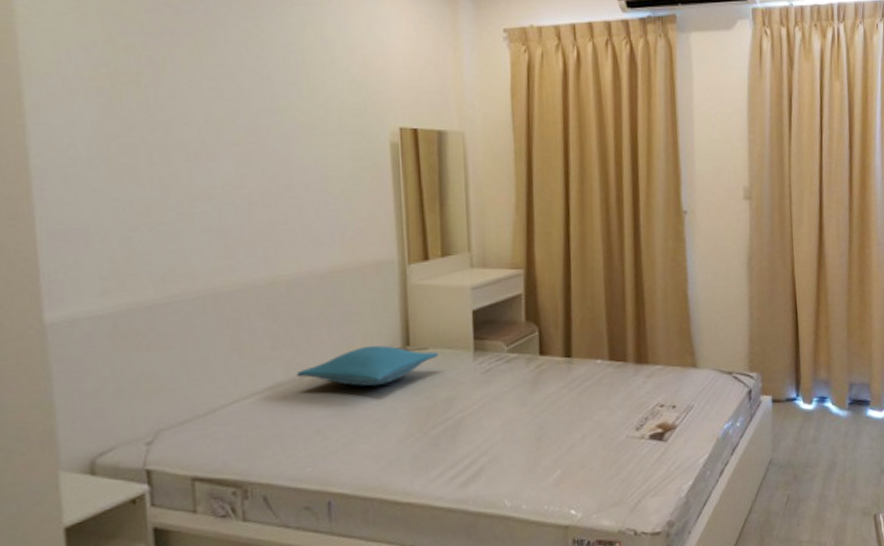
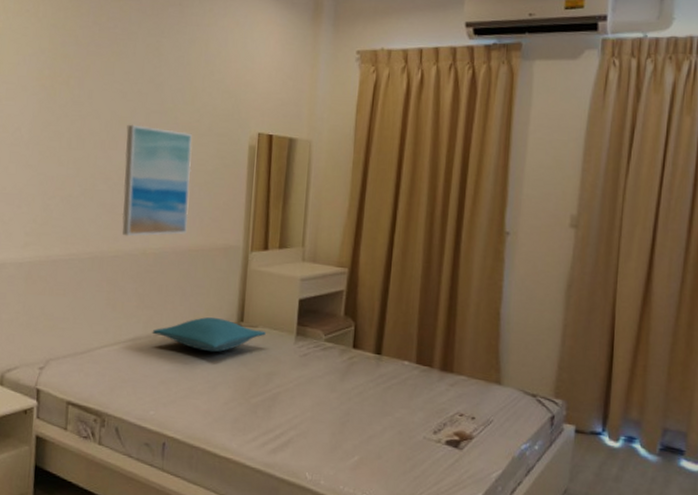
wall art: none [229,128,326,265] -> present [122,124,193,237]

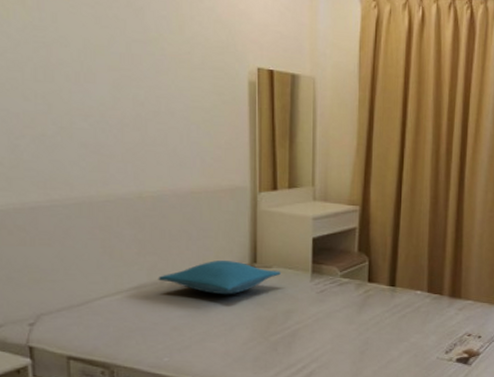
wall art: present [122,124,193,237] -> none [105,54,188,179]

